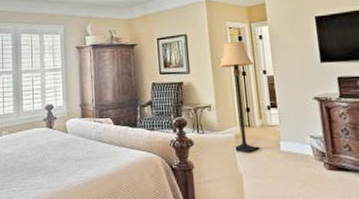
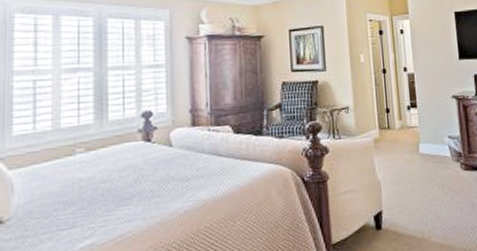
lamp: present [219,41,260,153] -> none [358,36,400,158]

